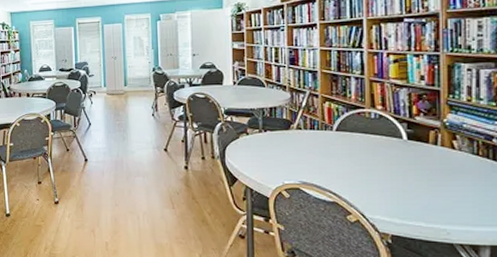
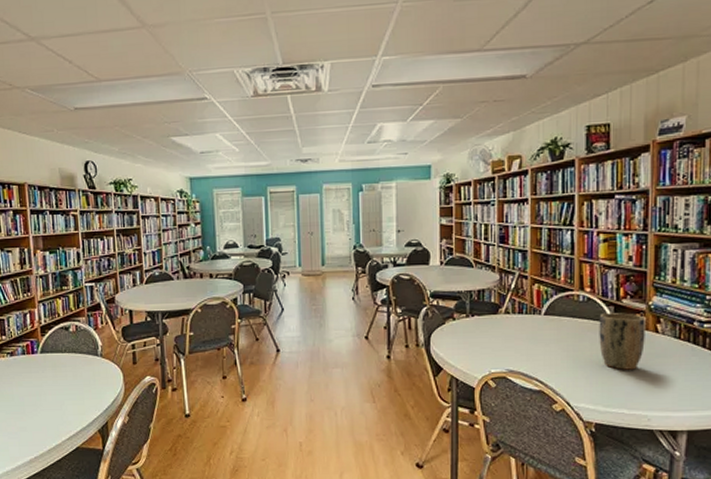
plant pot: none [392,129,441,184] -> present [599,313,645,370]

